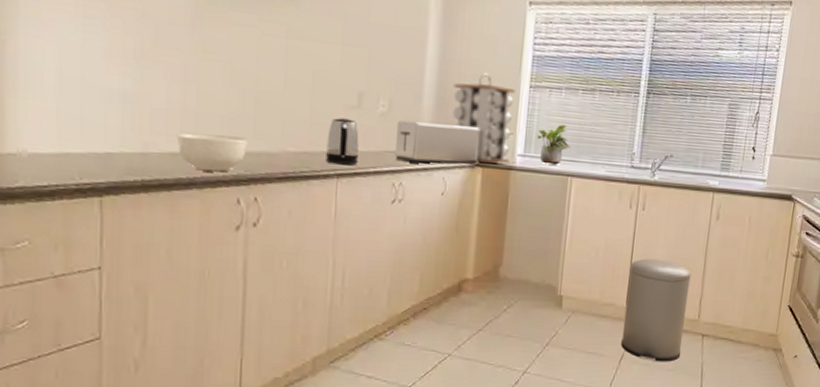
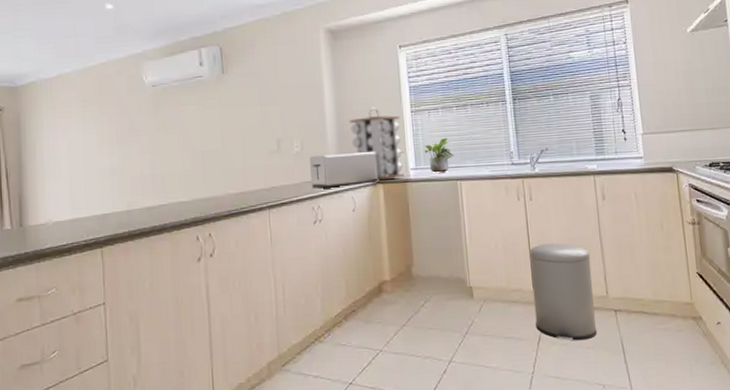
bowl: present [176,133,249,172] -> none [150,188,201,218]
kettle: present [326,118,359,166] -> none [257,161,283,199]

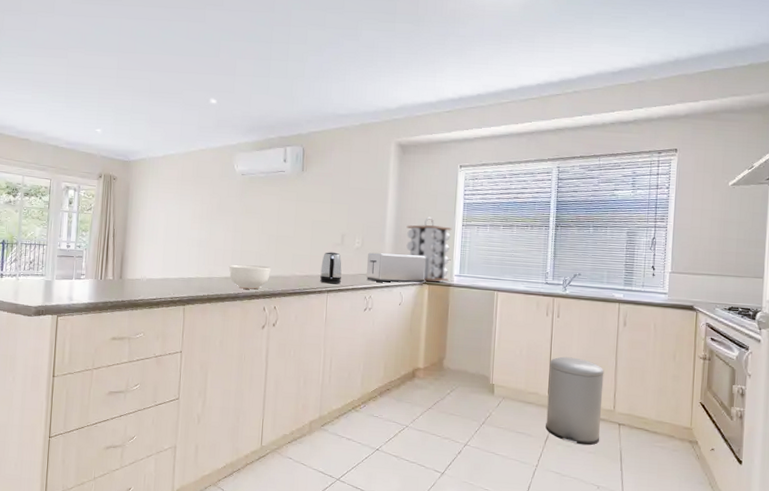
bowl: none [150,188,201,218] -> present [228,264,272,290]
kettle: none [257,161,283,199] -> present [320,252,342,284]
potted plant: present [424,138,455,173] -> none [469,252,496,283]

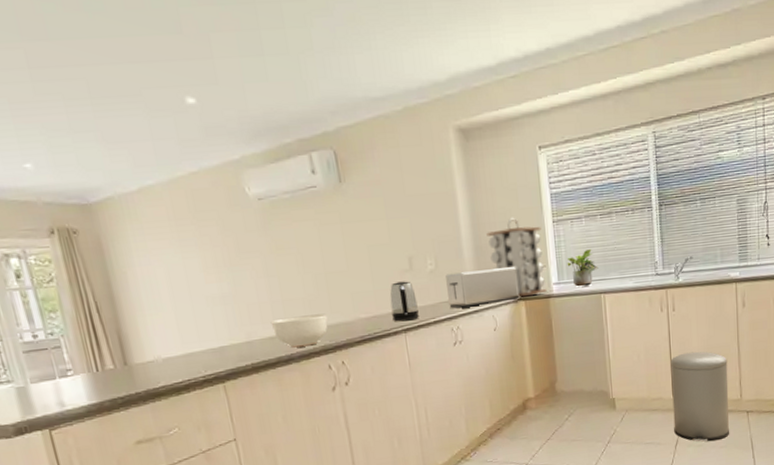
potted plant: none [469,252,496,283] -> present [567,249,598,287]

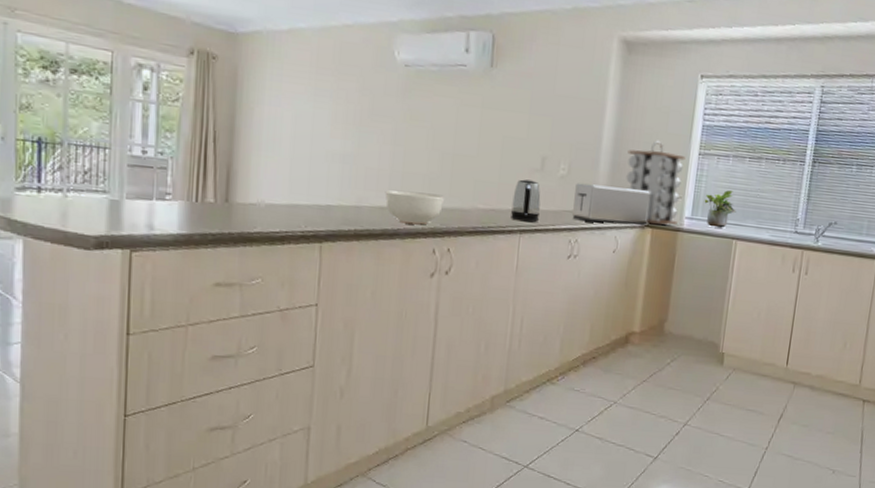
pedal bin: present [670,351,730,443] -> none [780,321,853,425]

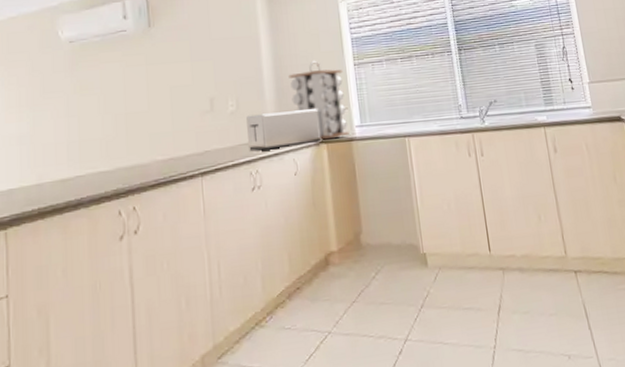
bowl: present [384,190,445,225] -> none [64,155,124,192]
kettle: present [511,179,541,223] -> none [188,122,217,165]
potted plant: present [704,190,736,228] -> none [369,92,401,130]

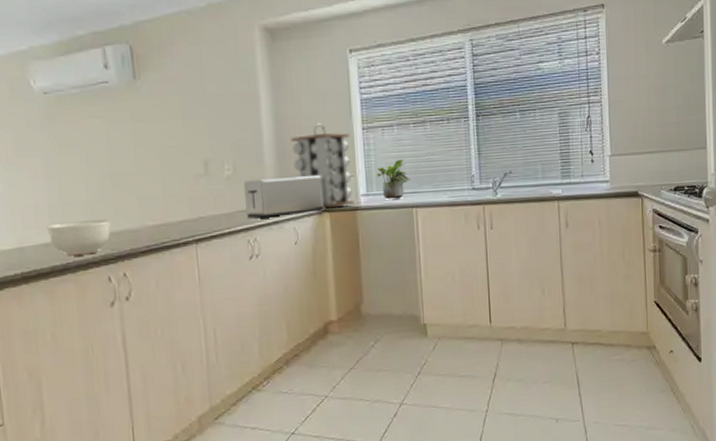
bowl: none [64,155,124,192] -> present [46,219,111,256]
potted plant: none [369,92,401,130] -> present [376,160,411,200]

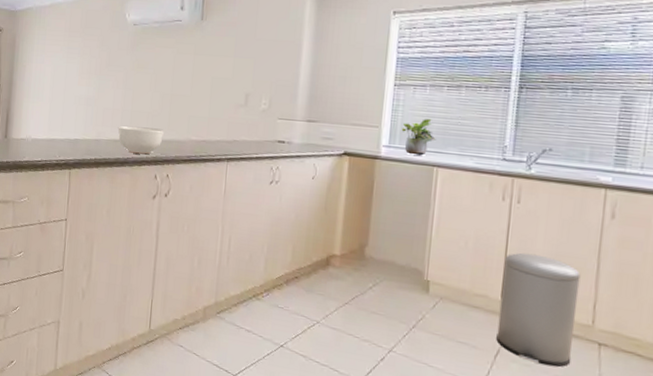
toaster: present [244,175,324,219] -> none [273,115,347,155]
spice rack: present [290,122,354,209] -> none [323,74,381,154]
pedal bin: none [488,274,554,377] -> present [496,252,581,367]

